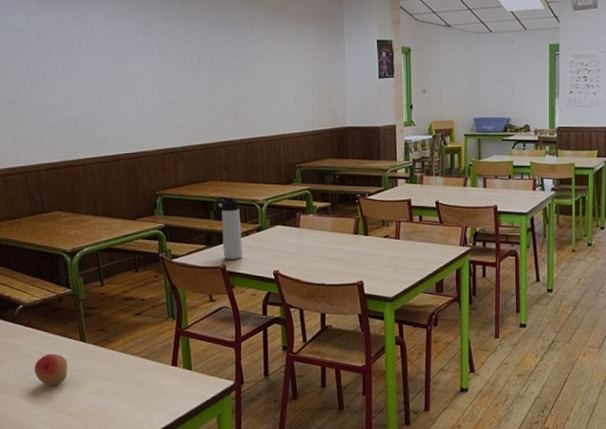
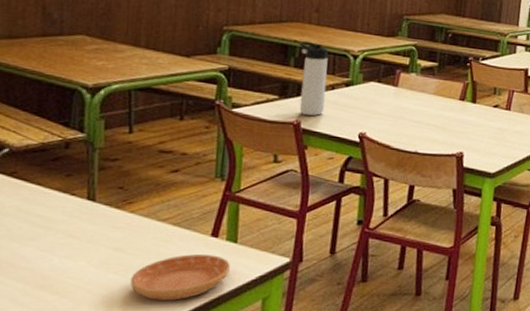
fruit: present [34,354,68,385] -> none [11,213,64,254]
saucer: none [119,381,189,419] -> present [130,254,230,301]

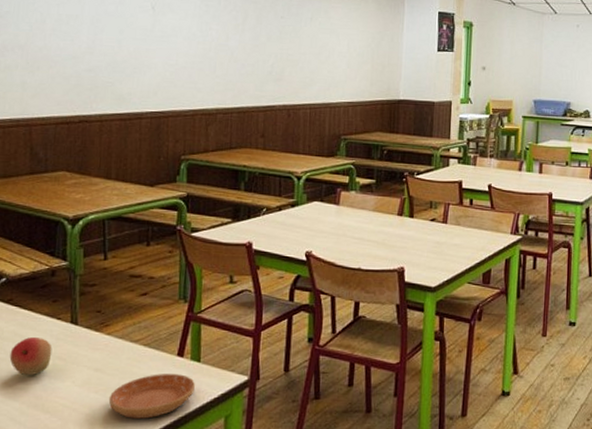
fruit: none [11,213,64,254] -> present [9,337,52,375]
thermos bottle: present [299,41,328,116] -> none [248,166,275,236]

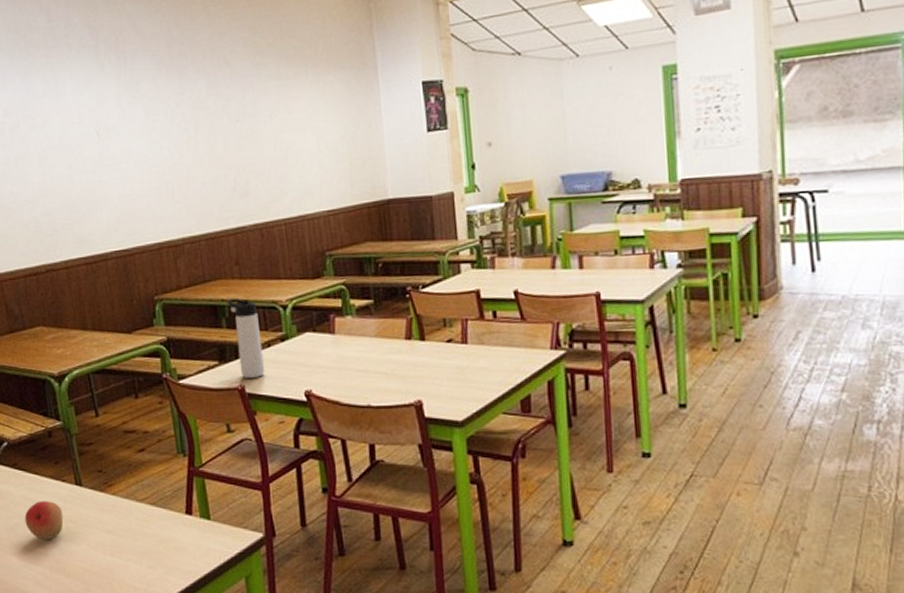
saucer: present [108,374,195,419] -> none [125,533,209,581]
thermos bottle: none [248,166,275,236] -> present [227,299,264,378]

